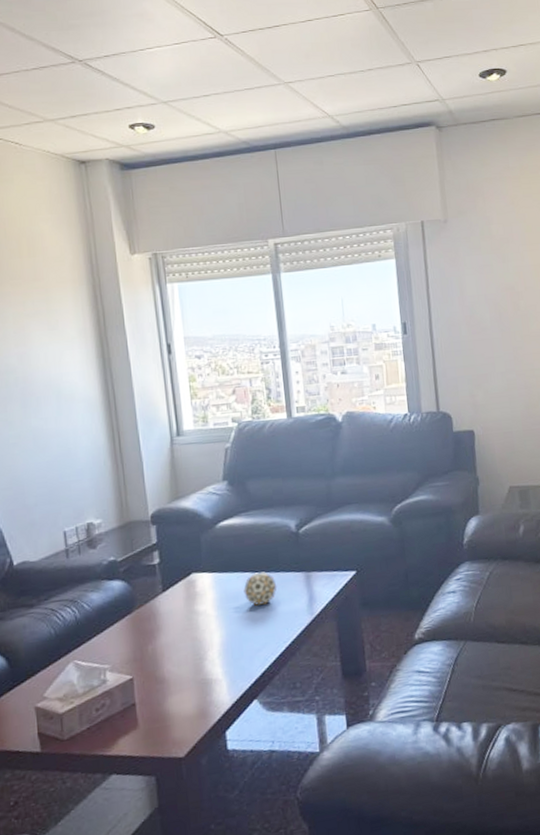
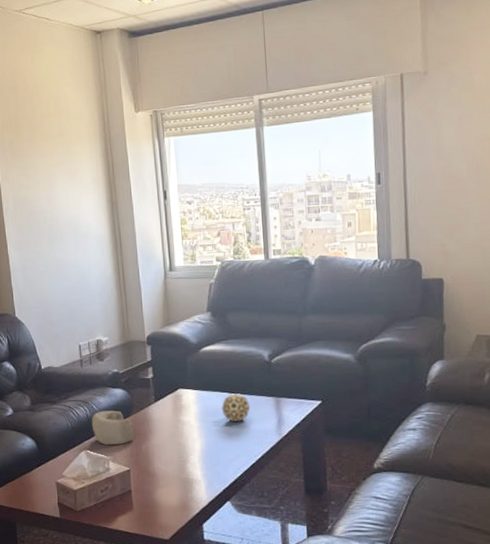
decorative bowl: none [81,607,138,652] -> present [91,410,134,446]

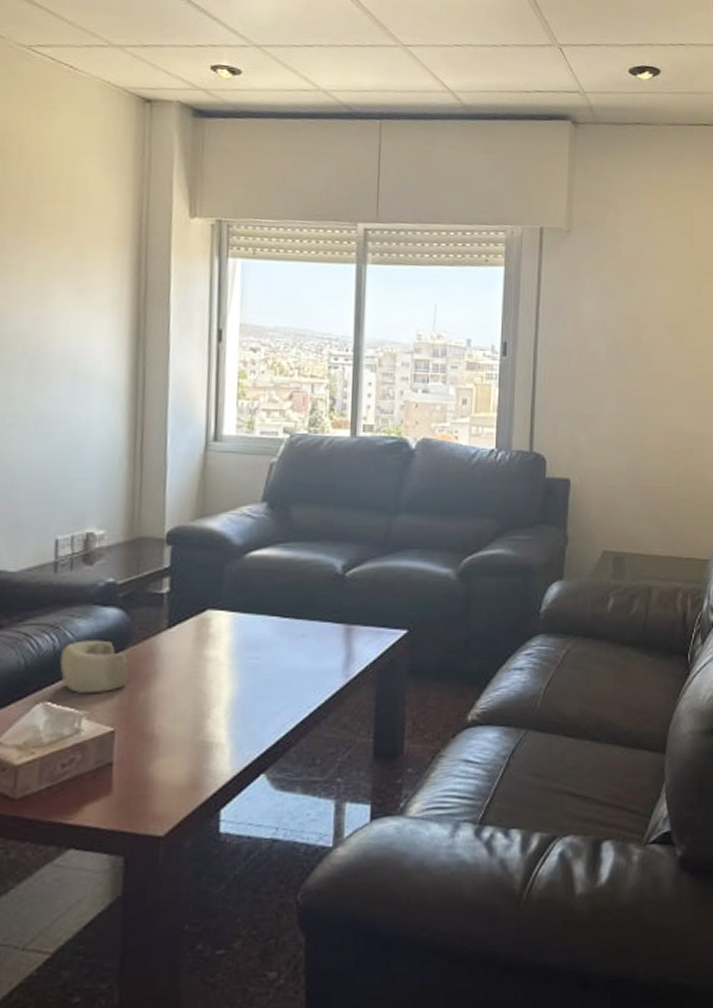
decorative ball: present [221,393,251,422] -> none [267,618,310,658]

